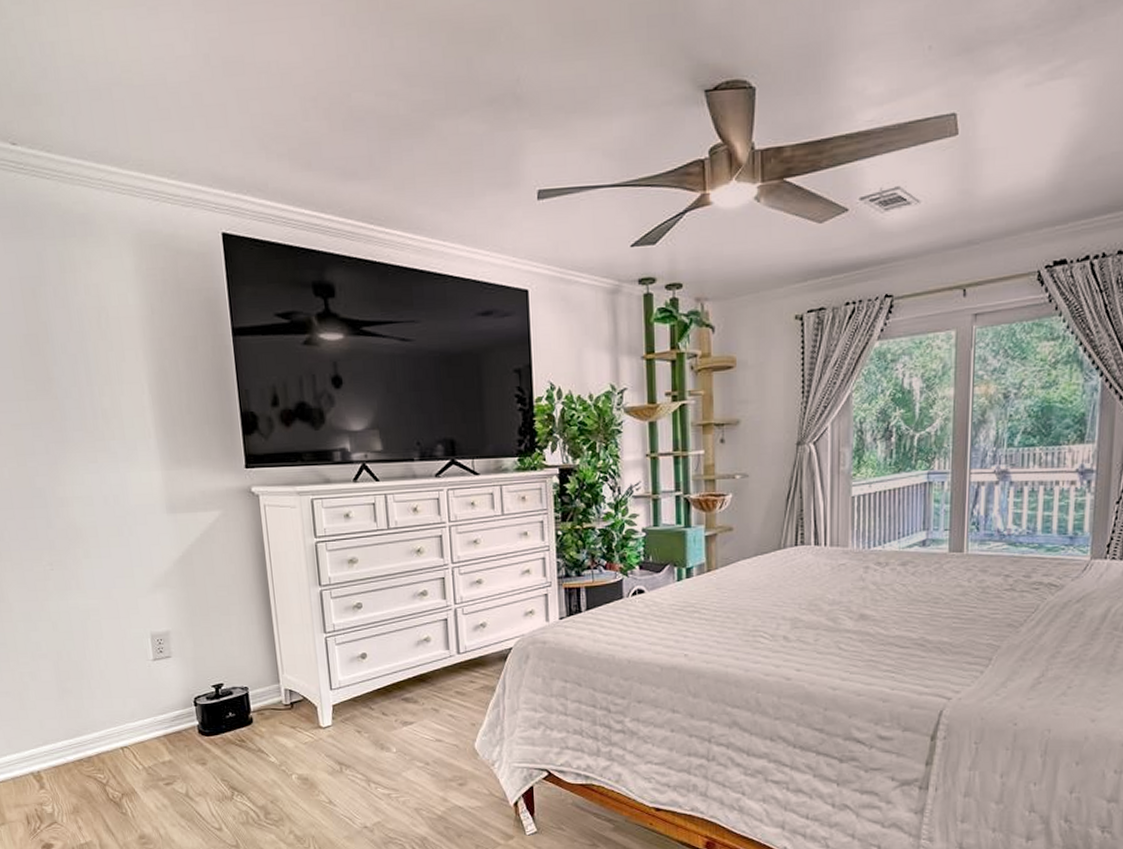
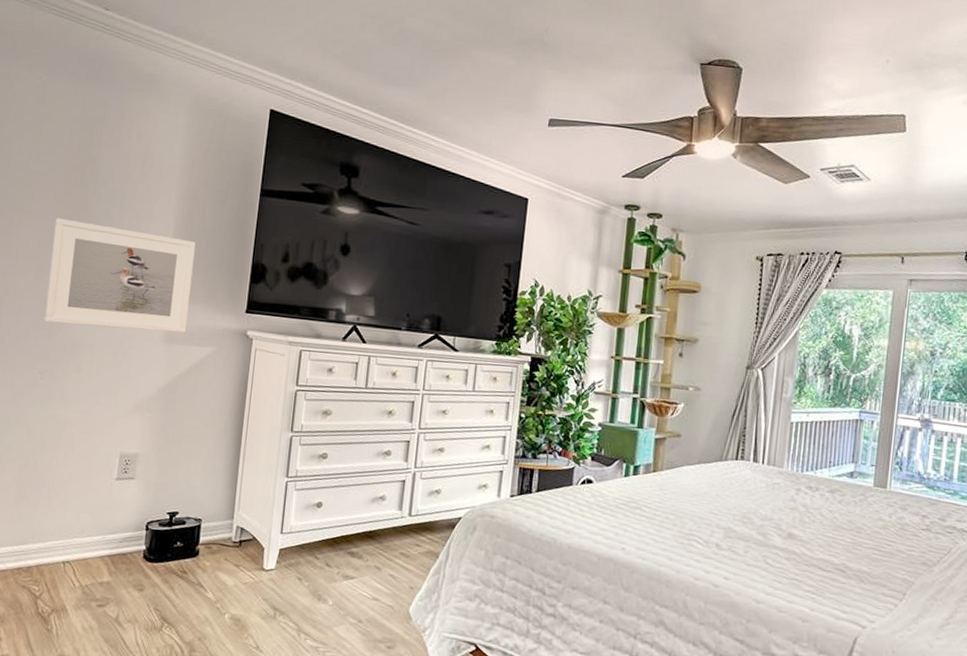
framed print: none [22,395,188,511] -> present [44,218,196,333]

